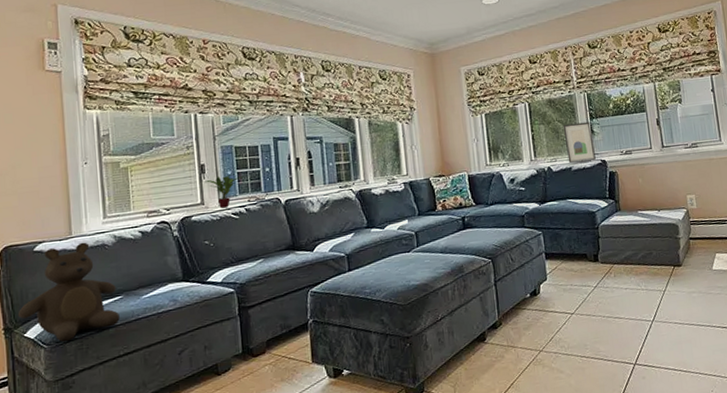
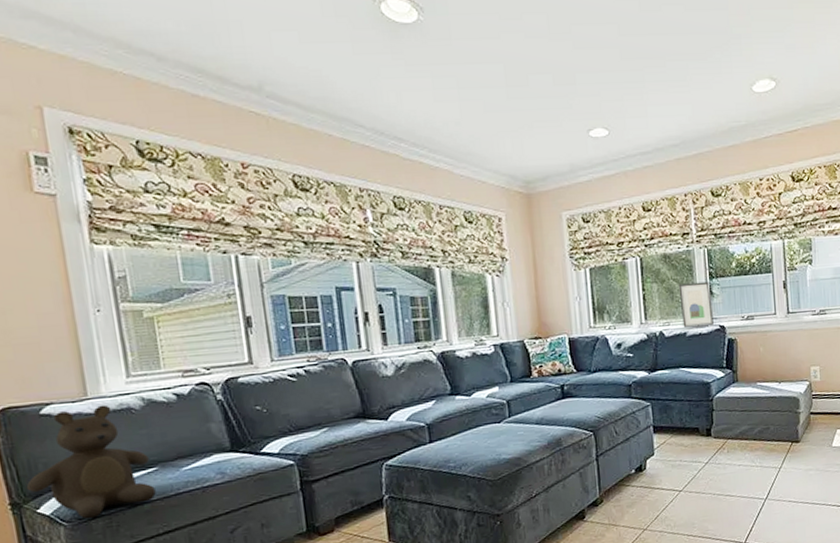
potted plant: present [204,174,244,208] -> none [251,329,301,369]

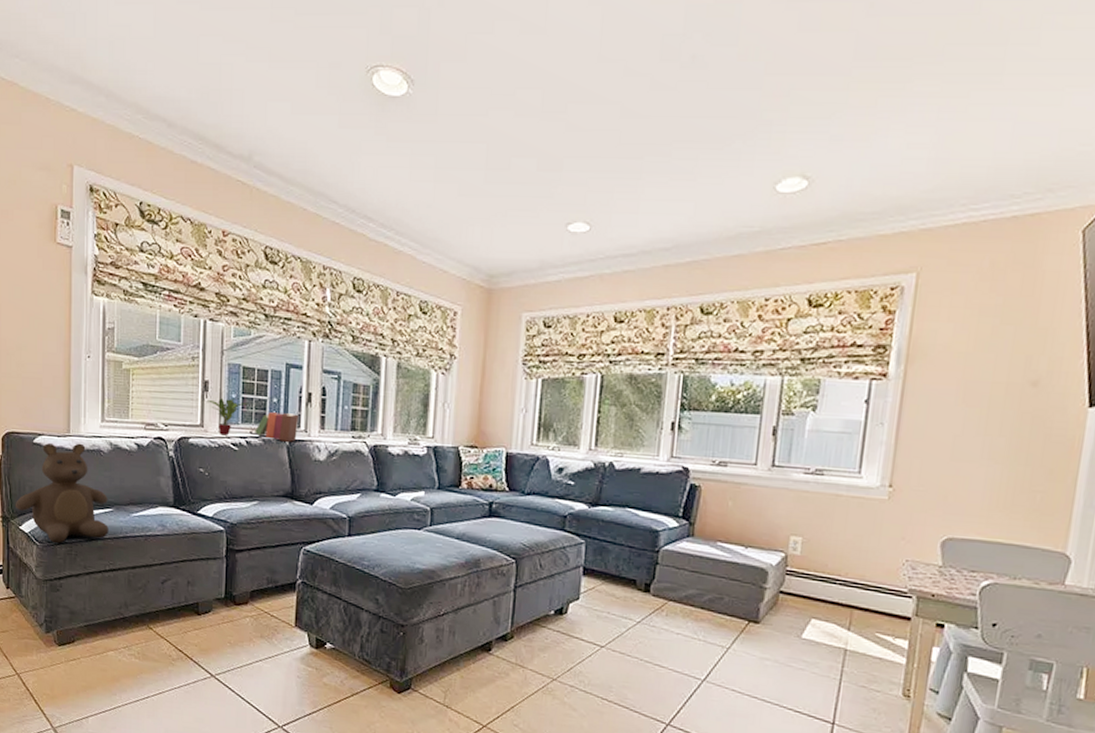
potted plant: none [251,329,301,369] -> present [206,398,249,436]
books: none [312,335,359,364] -> present [255,412,299,442]
picture frame: present [678,281,714,327] -> none [638,411,679,465]

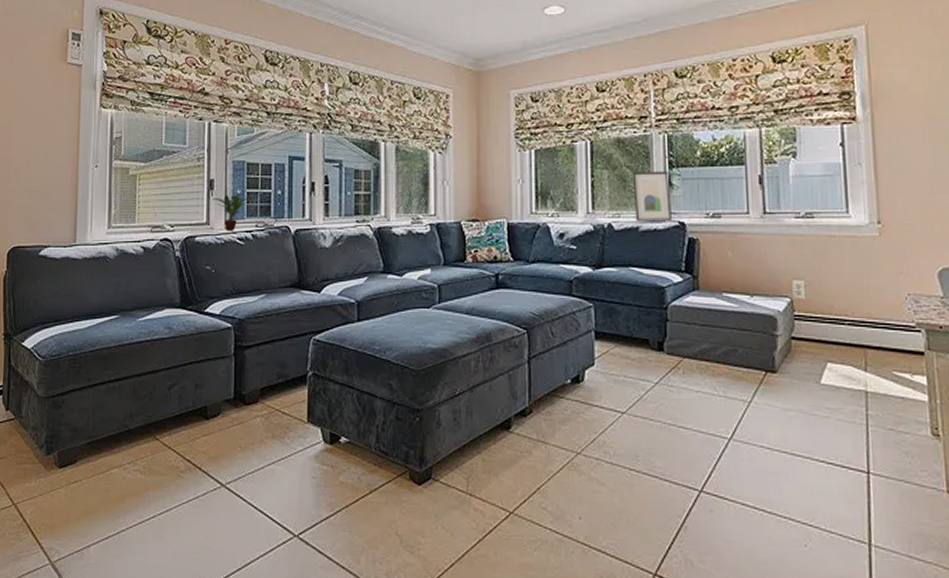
teddy bear: present [15,443,109,544] -> none [18,251,114,357]
books: present [255,412,299,442] -> none [260,204,304,232]
picture frame: none [638,411,679,465] -> present [632,171,672,222]

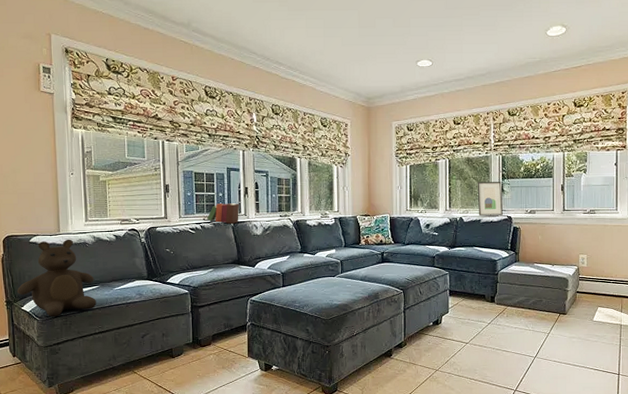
teddy bear: none [18,251,114,357] -> present [16,239,96,317]
potted plant: present [211,193,254,231] -> none [168,195,201,223]
books: none [260,204,304,232] -> present [207,203,240,224]

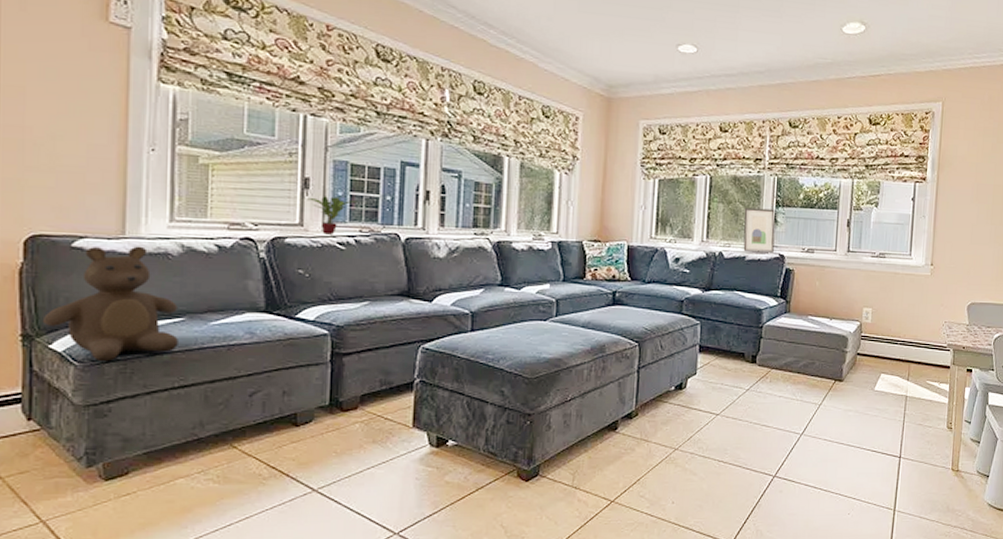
potted plant: none [168,195,201,223] -> present [306,195,358,235]
books: present [207,203,240,224] -> none [365,210,416,240]

